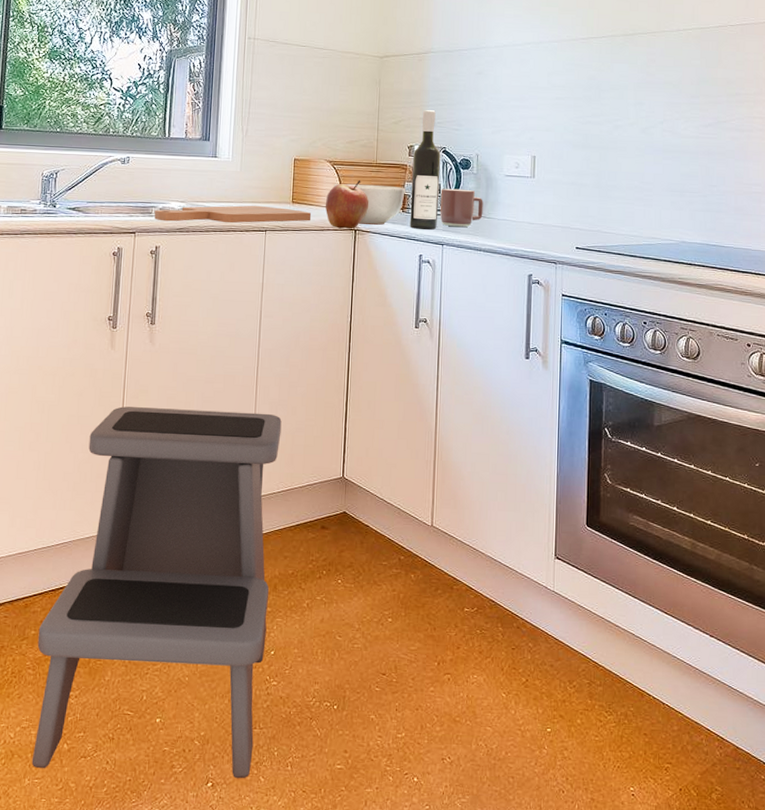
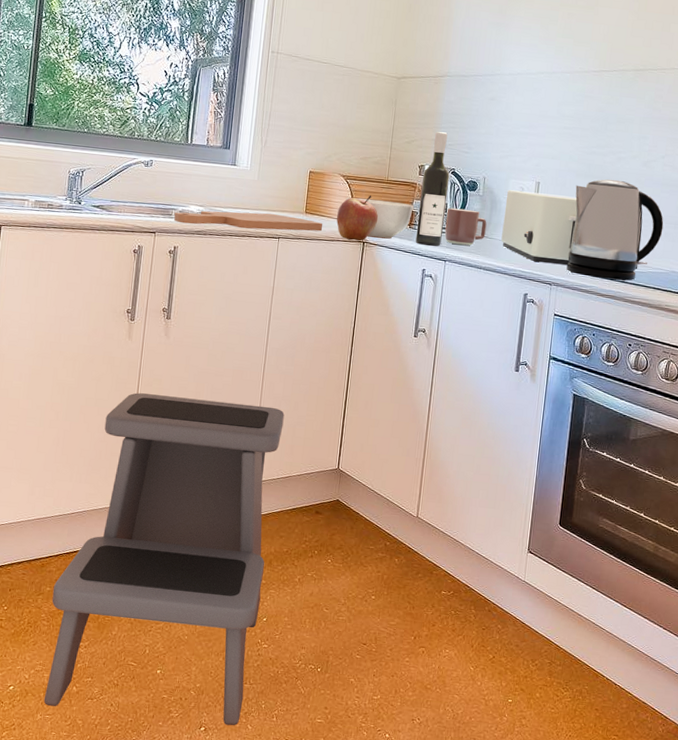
toaster: none [500,166,577,242] -> present [501,190,578,266]
kettle: none [571,148,669,255] -> present [566,179,664,282]

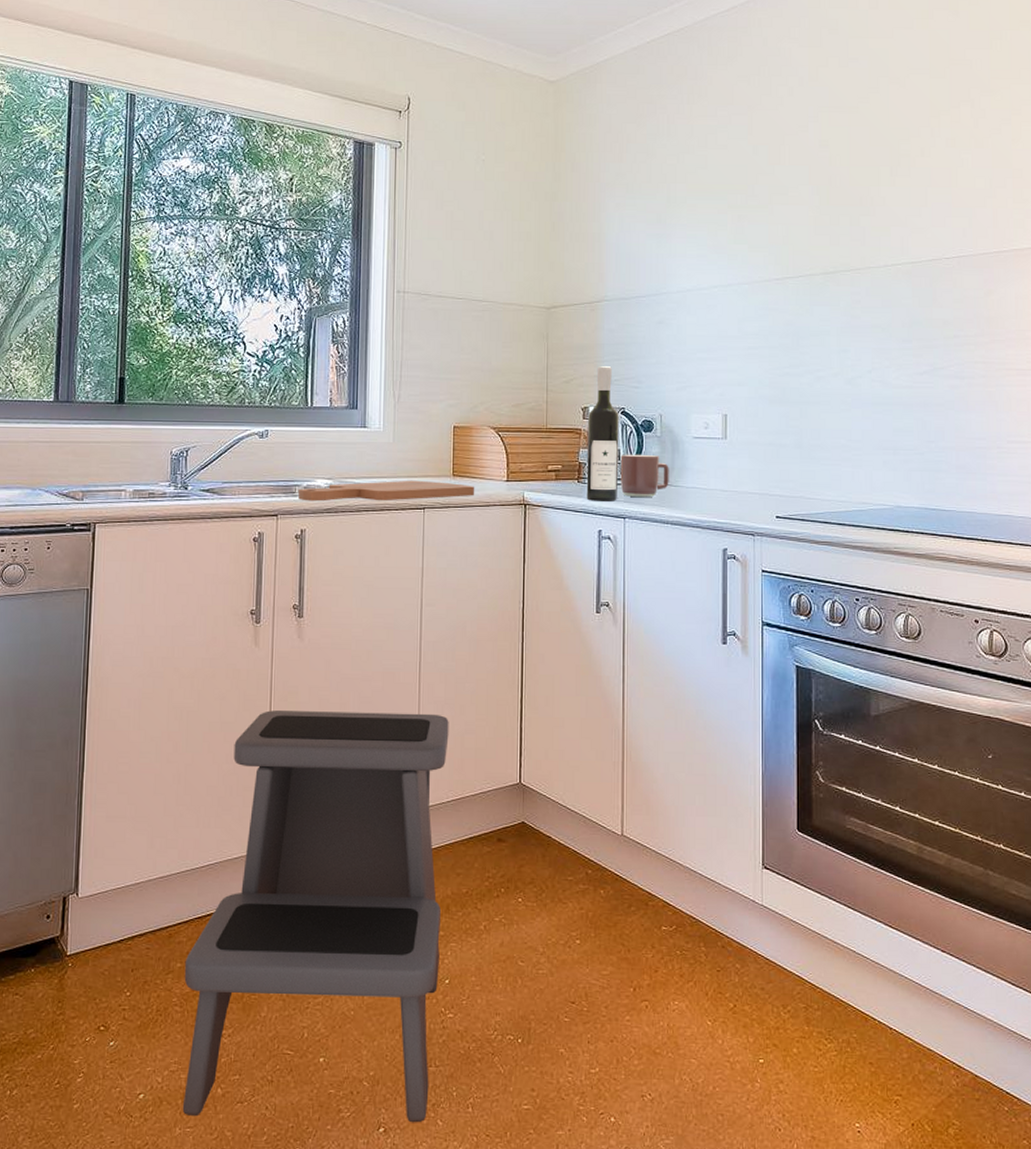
fruit: present [336,195,379,241] -> none [490,448,540,504]
bowl: present [346,197,414,240] -> none [499,452,580,499]
toaster: present [501,190,578,266] -> none [689,427,775,511]
kettle: present [566,179,664,282] -> none [770,403,880,524]

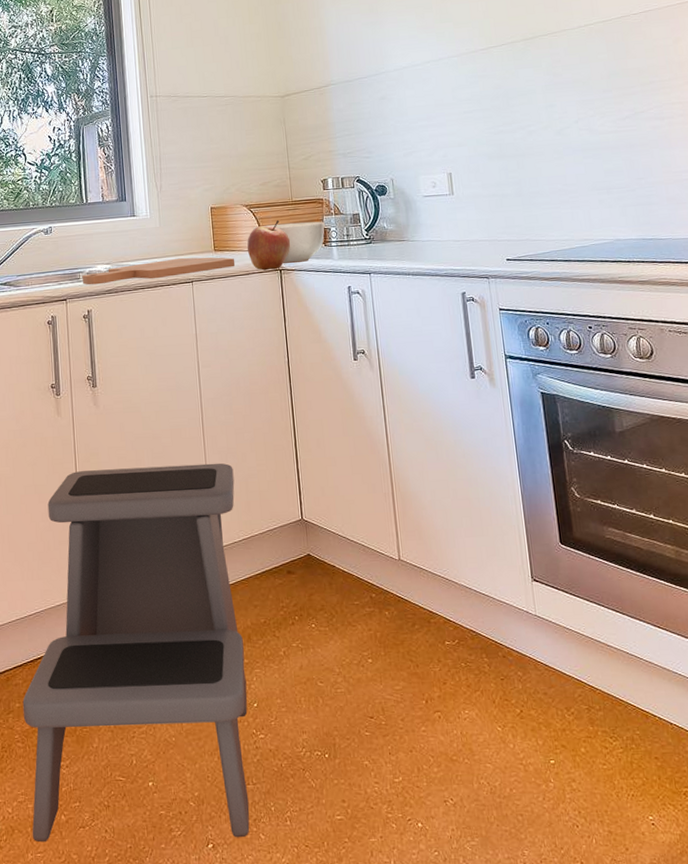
fruit: none [490,448,540,504] -> present [247,220,291,271]
bowl: none [499,452,580,499] -> present [253,221,325,264]
bottle: present [586,366,619,503] -> none [327,141,362,262]
mug: present [620,454,669,497] -> none [360,215,407,254]

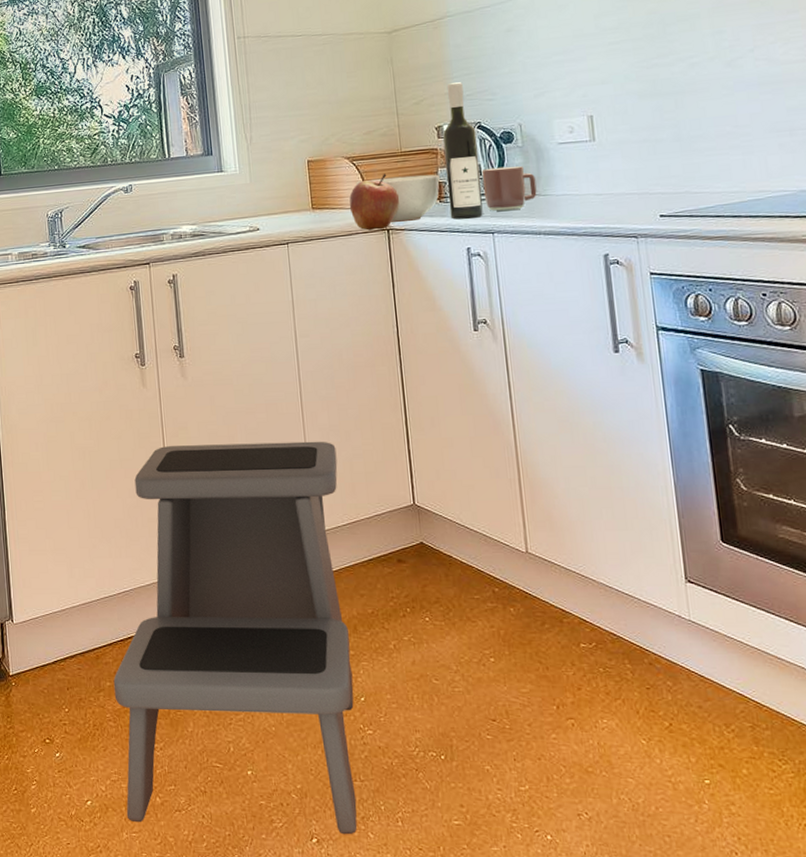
cutting board: present [82,257,236,285] -> none [166,215,336,248]
bottle: none [327,141,362,262] -> present [443,82,483,220]
mug: none [360,215,407,254] -> present [481,166,537,211]

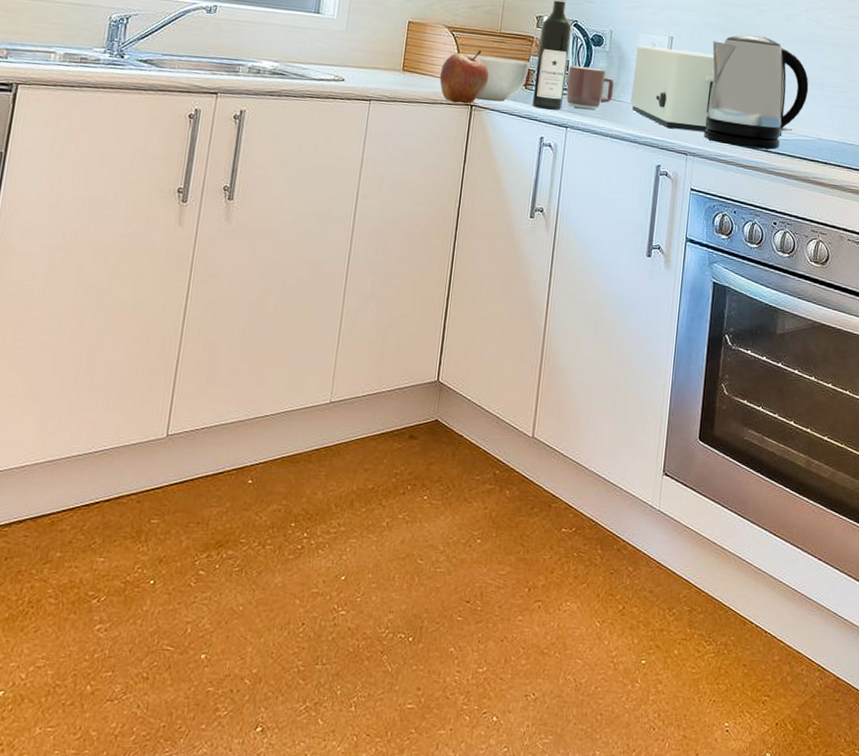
step stool: present [113,441,358,835] -> none [45,293,373,722]
toaster: none [553,124,657,214] -> present [630,45,715,133]
kettle: none [641,91,775,219] -> present [704,34,809,151]

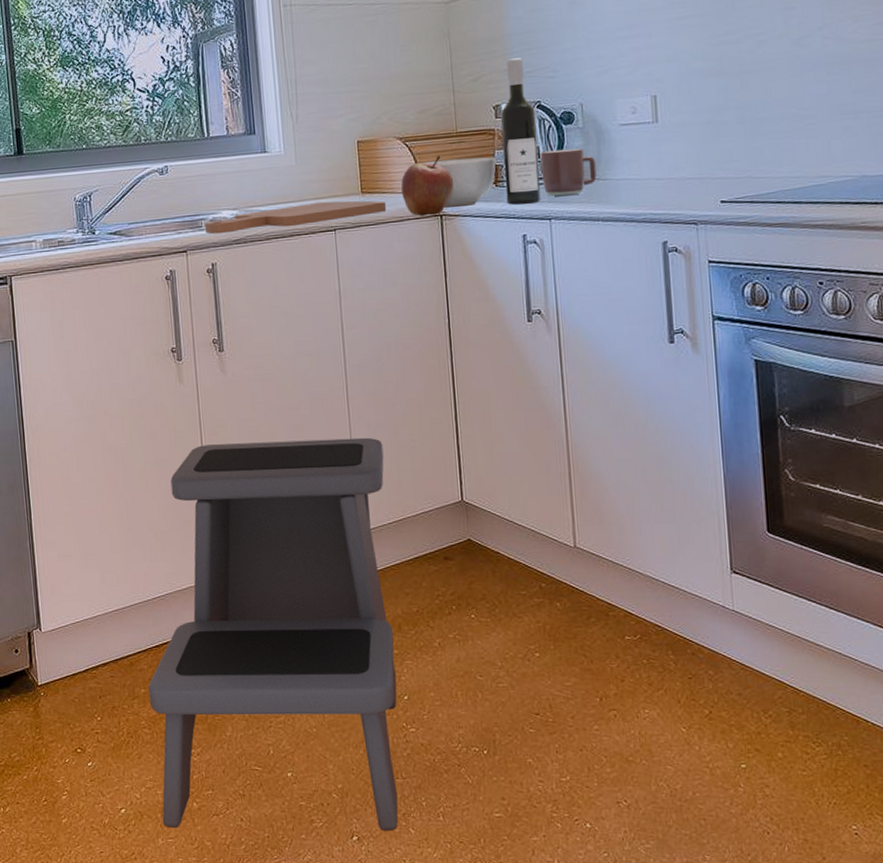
step stool: none [45,293,373,722] -> present [148,437,399,832]
cutting board: none [241,66,424,93] -> present [205,200,387,235]
toaster: present [630,45,715,133] -> none [615,105,718,199]
kettle: present [704,34,809,151] -> none [706,71,839,205]

